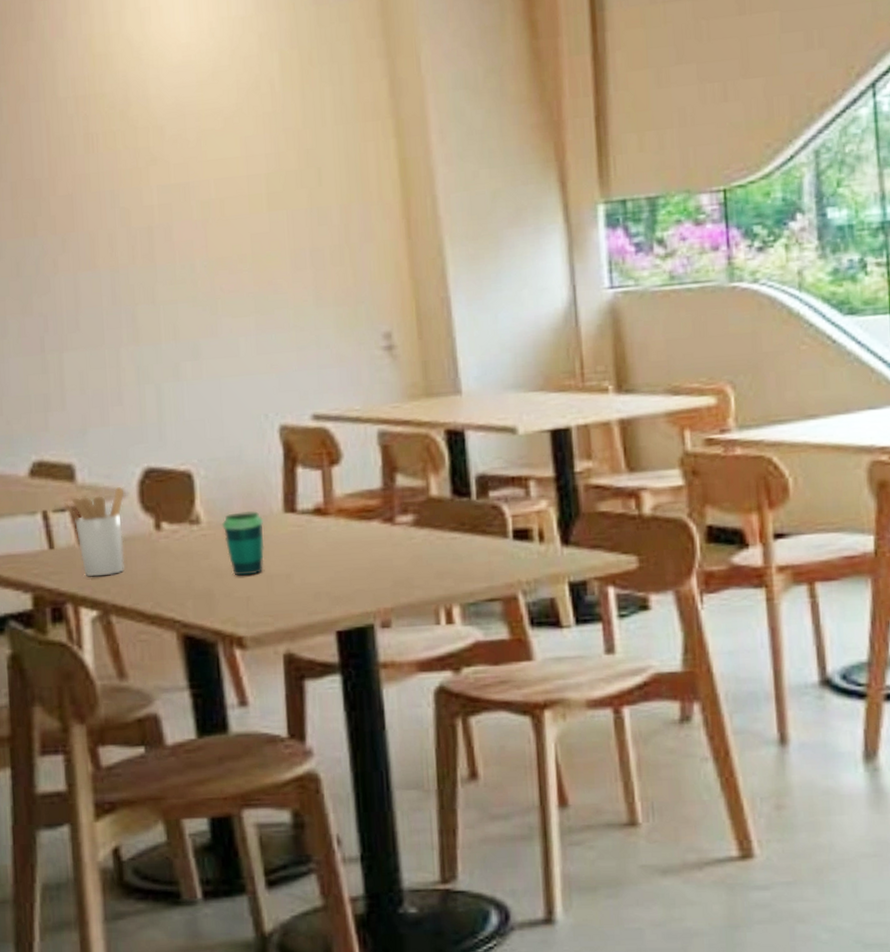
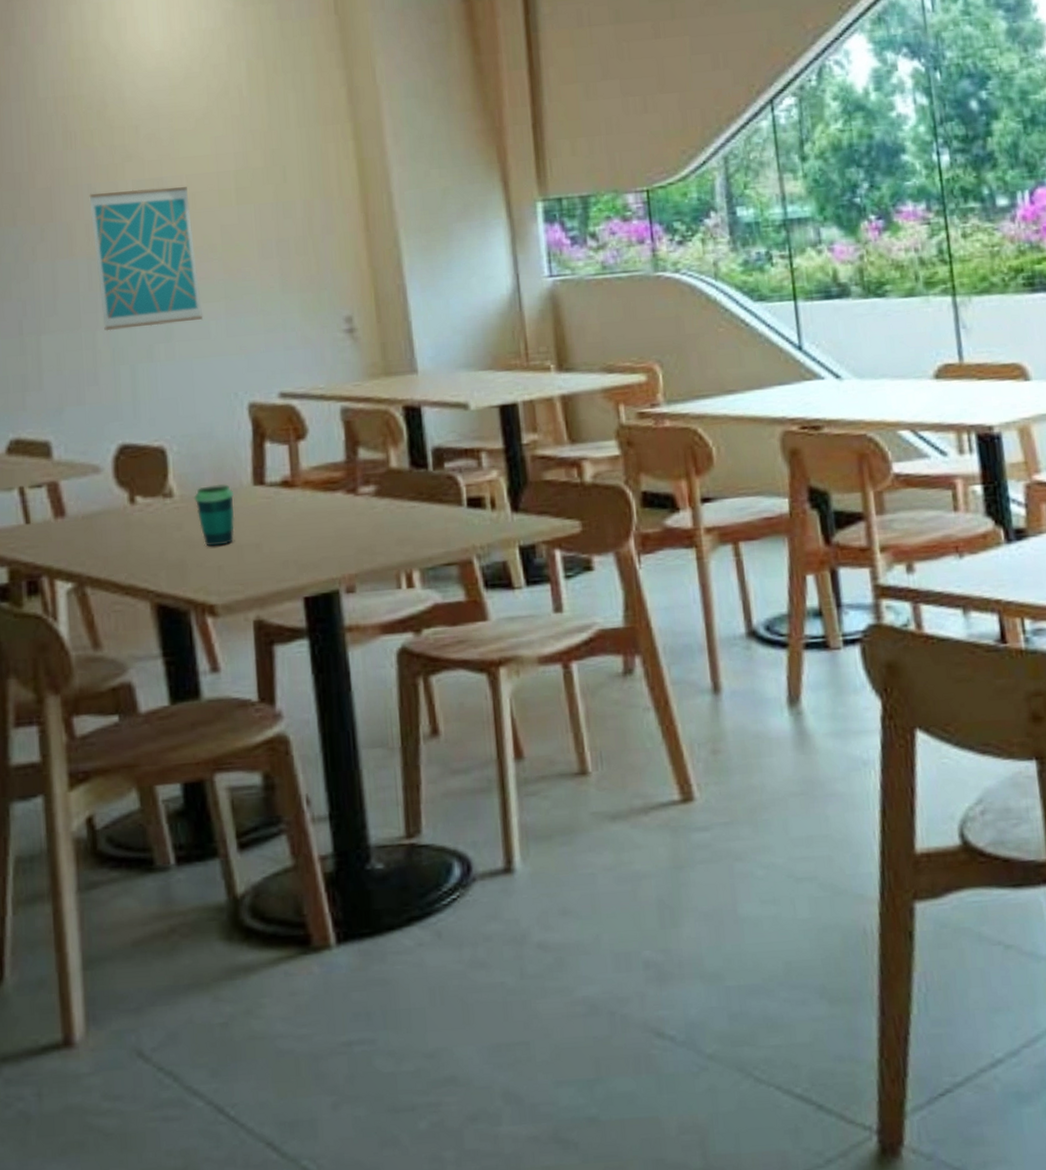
utensil holder: present [63,486,125,577] -> none [40,462,100,551]
wall art: none [112,192,231,348] -> present [89,187,203,331]

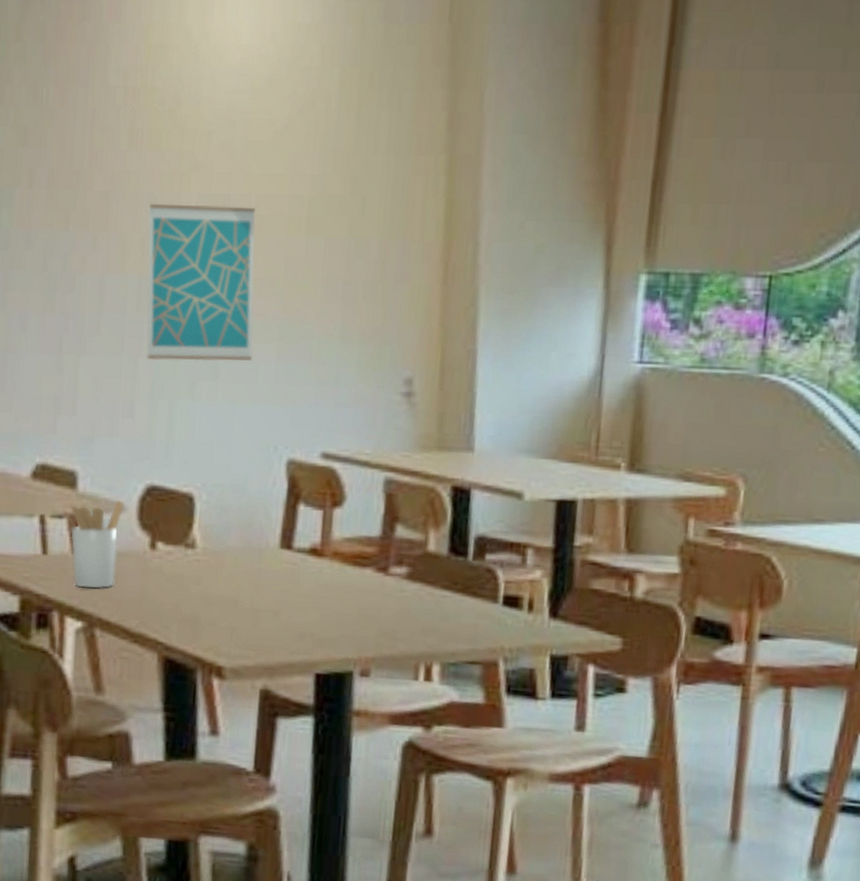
utensil holder: none [40,462,100,551] -> present [62,499,124,589]
cup: present [193,484,235,546] -> none [216,542,258,607]

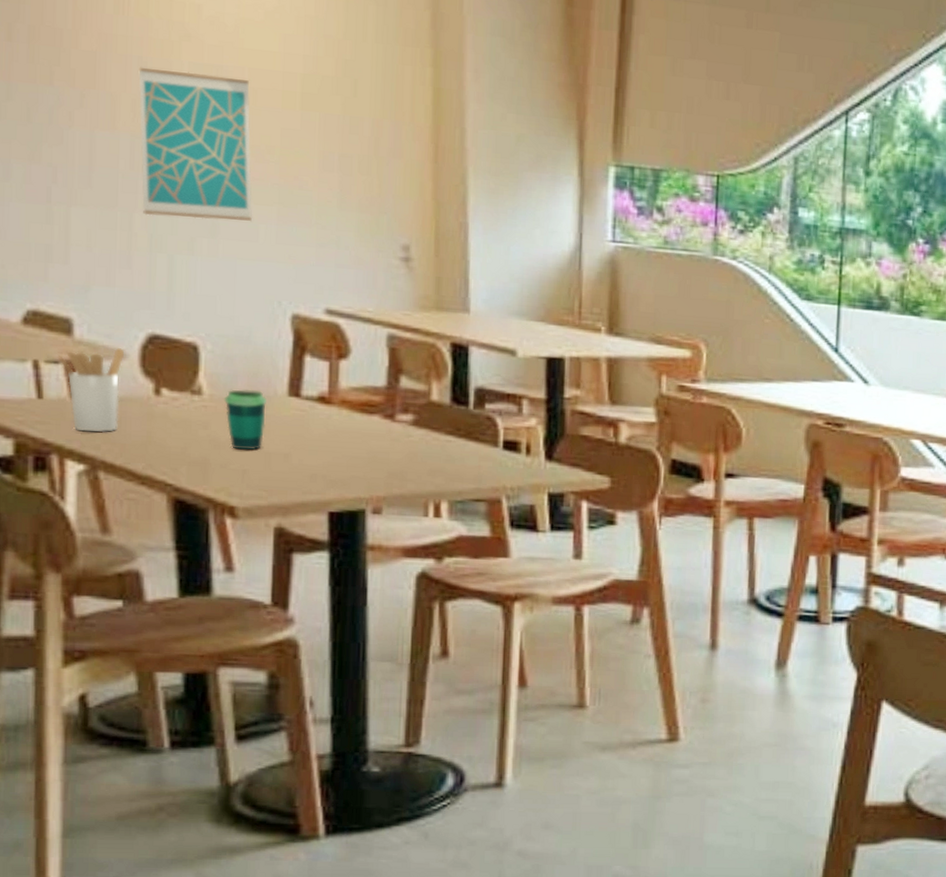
cup: none [216,542,258,607] -> present [223,389,266,451]

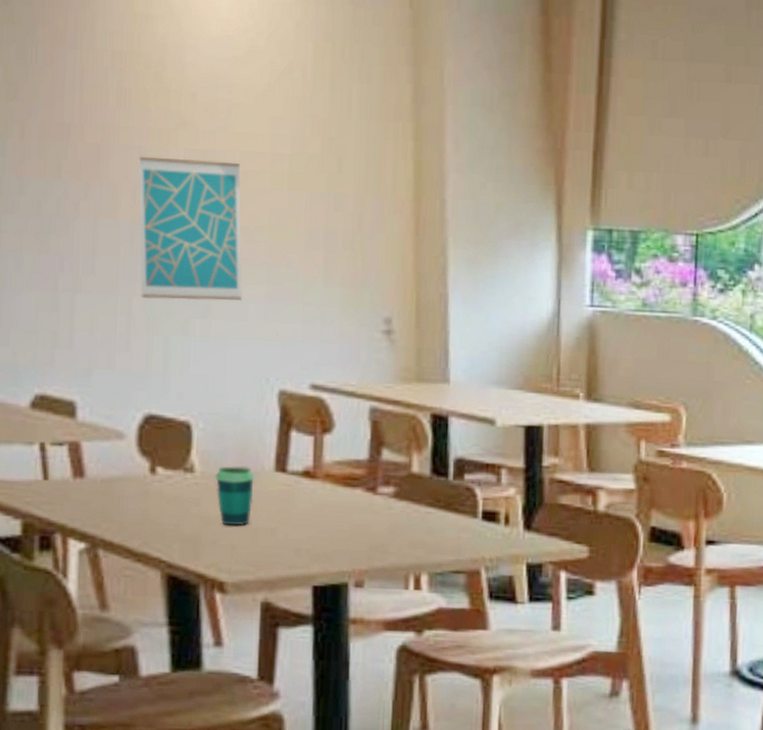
utensil holder: present [57,347,125,433] -> none [62,428,124,512]

